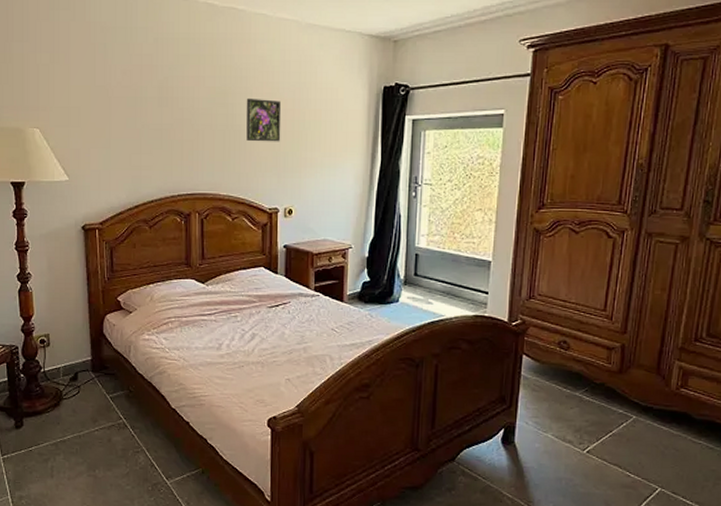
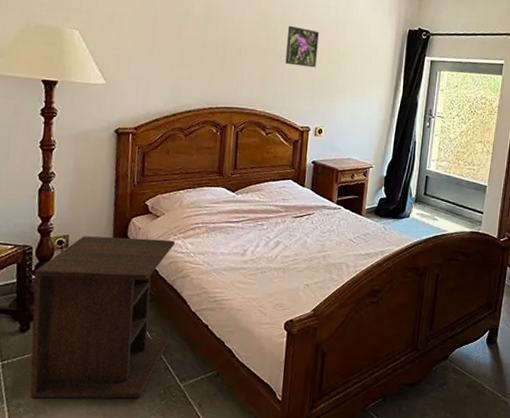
nightstand: none [22,334,152,495] -> present [30,236,175,399]

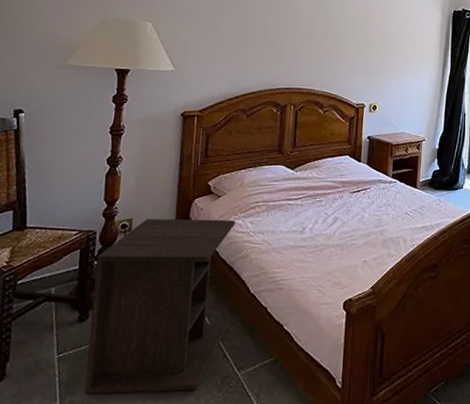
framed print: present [285,25,320,68] -> none [341,10,372,49]

